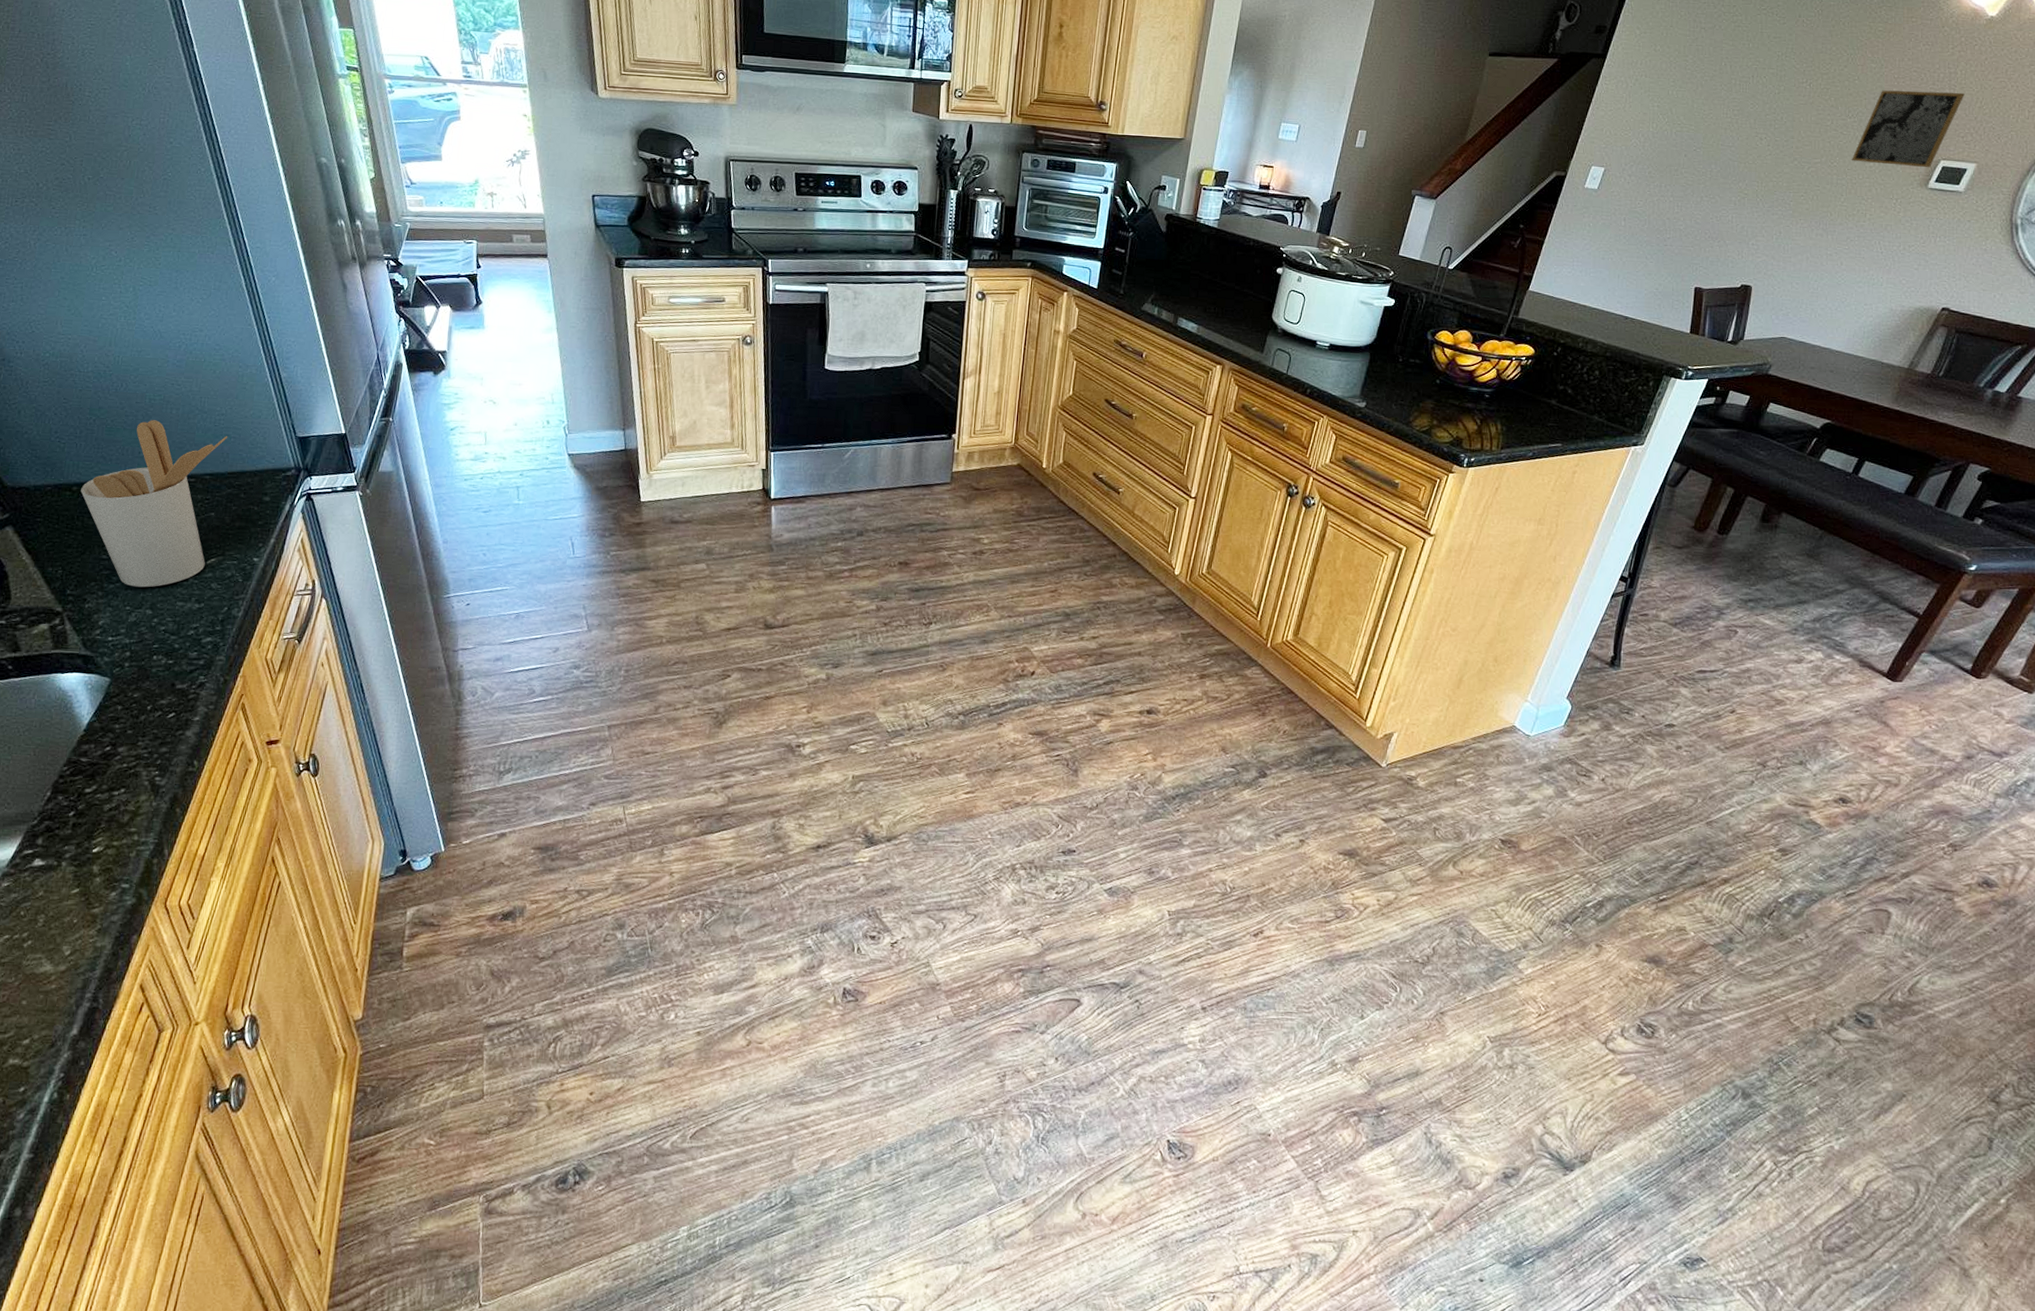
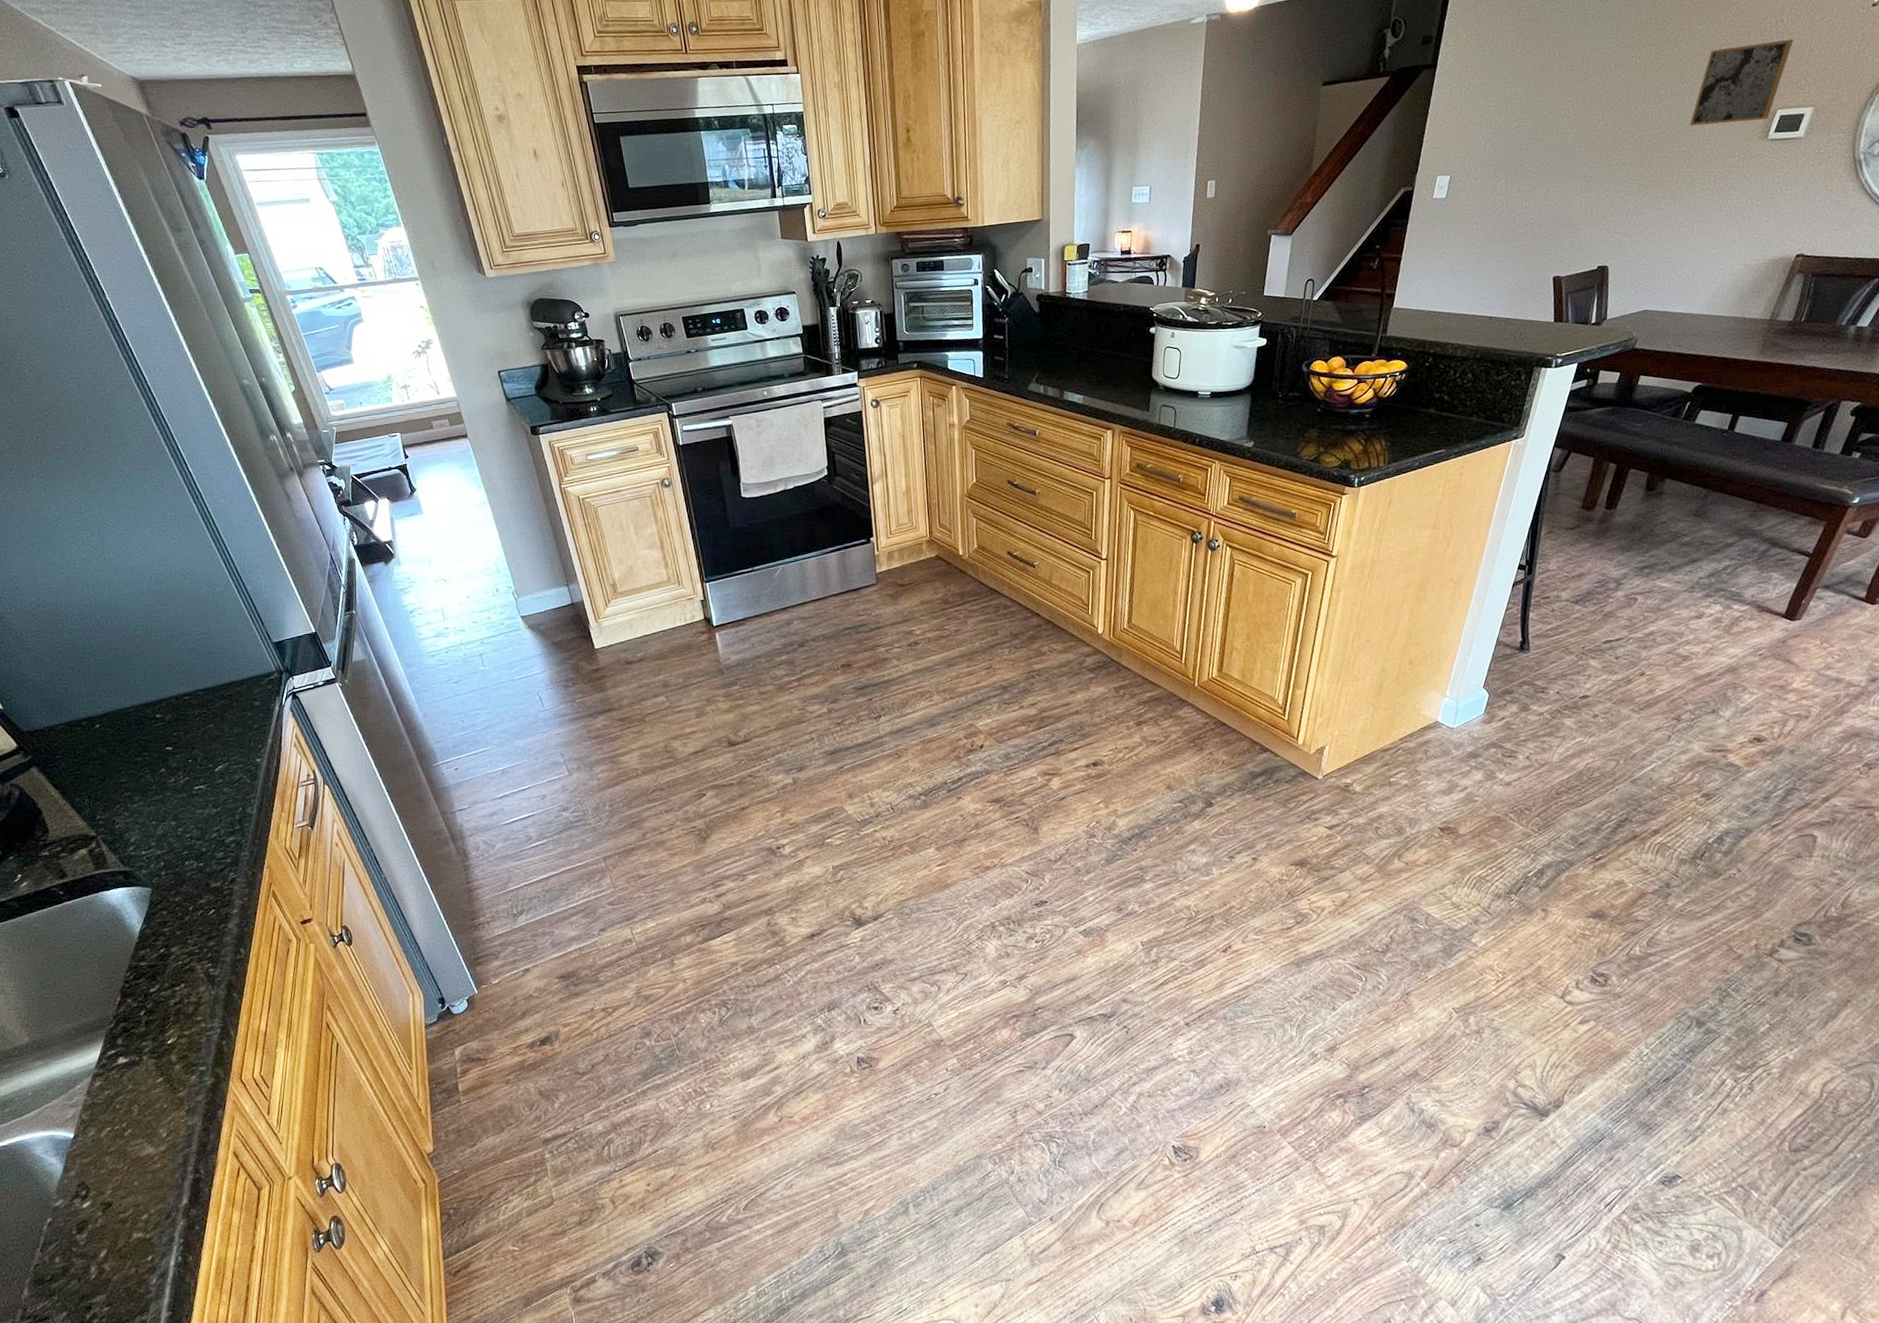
utensil holder: present [81,420,228,588] -> none [90,649,214,803]

